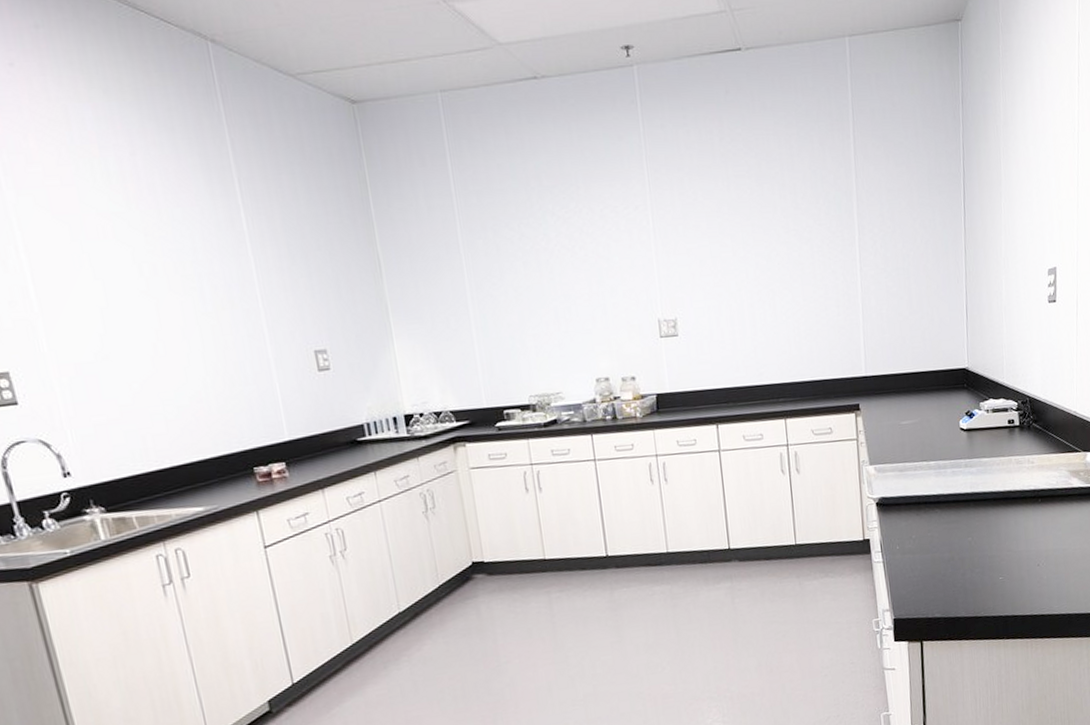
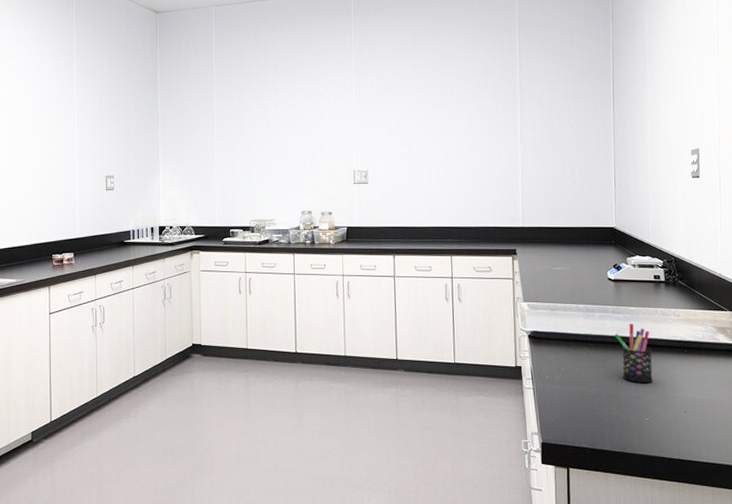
pen holder: none [967,477,1007,541] -> present [614,324,653,383]

